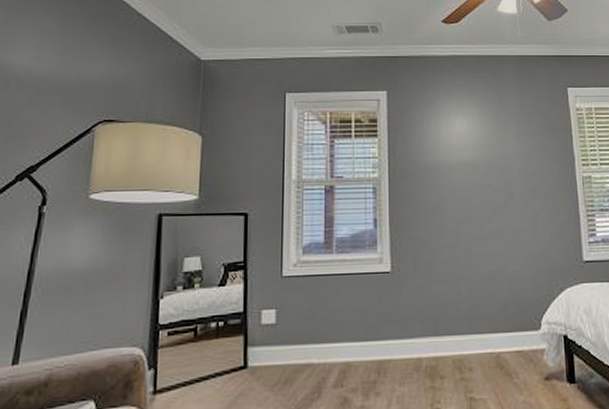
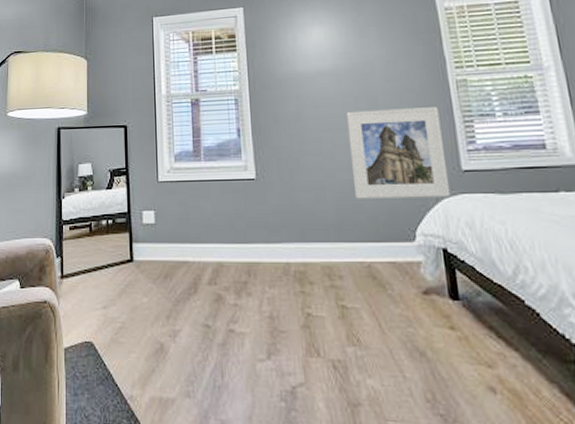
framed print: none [484,201,573,290] -> present [346,107,451,199]

